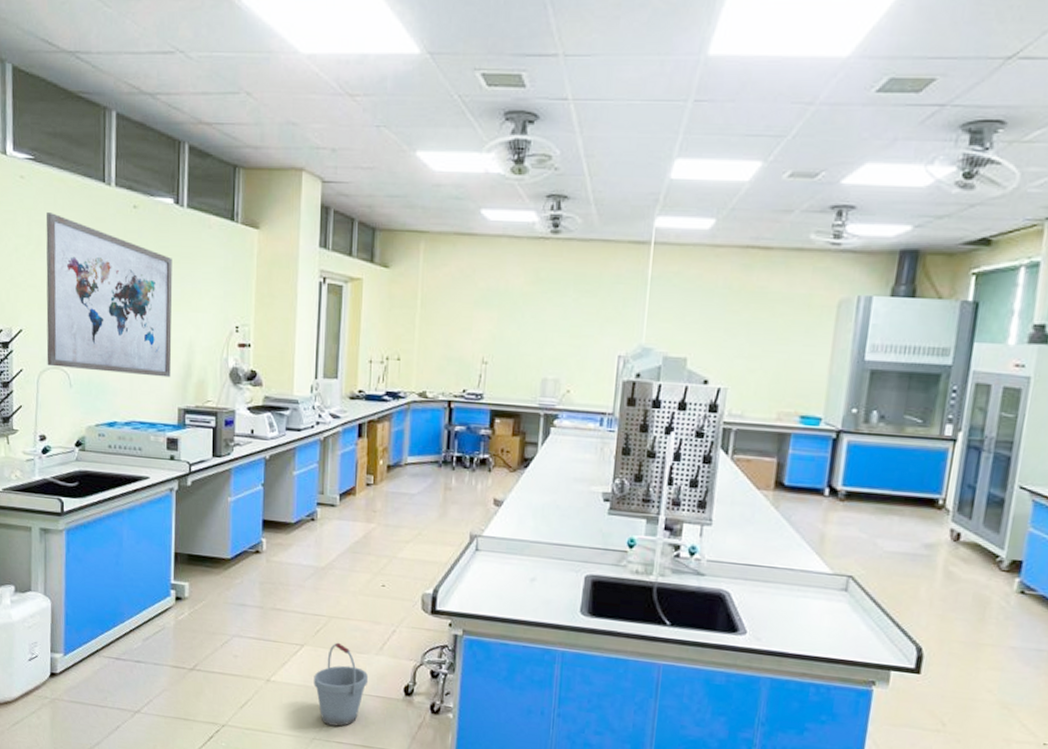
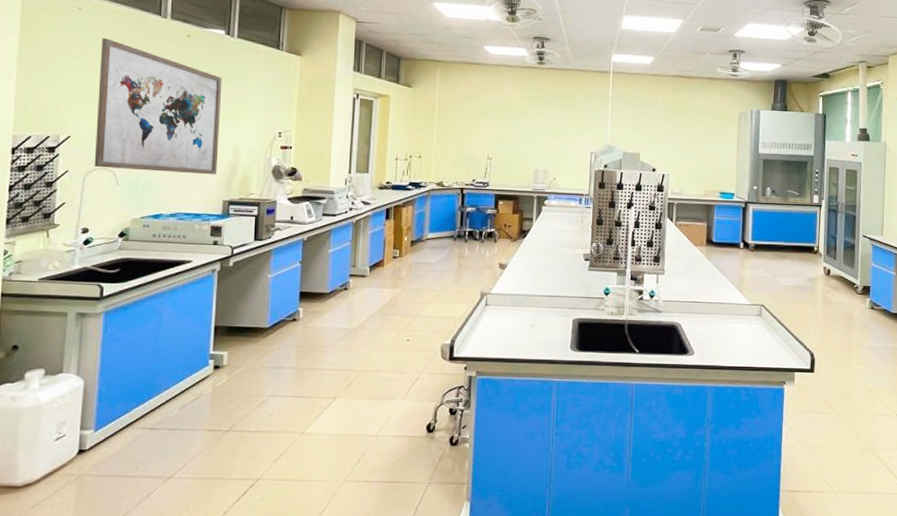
bucket: present [314,642,368,727] -> none [345,392,394,467]

